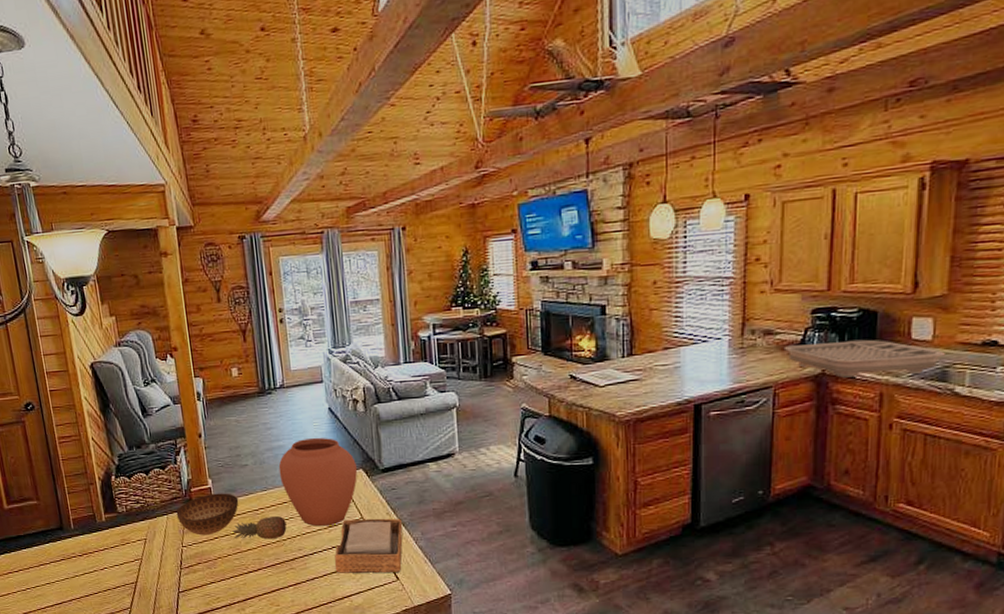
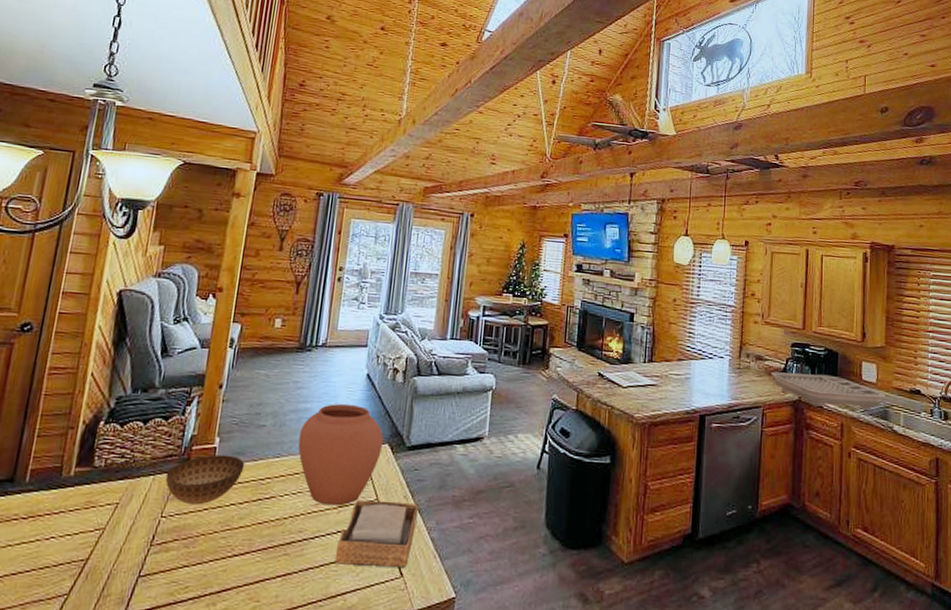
fruit: present [232,516,287,540] -> none [226,488,293,516]

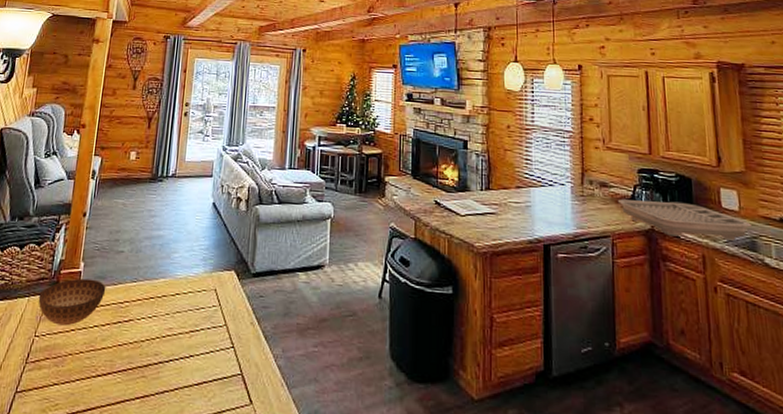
vase: present [297,403,384,506] -> none [152,231,230,331]
napkin holder: present [334,499,419,569] -> none [188,325,265,396]

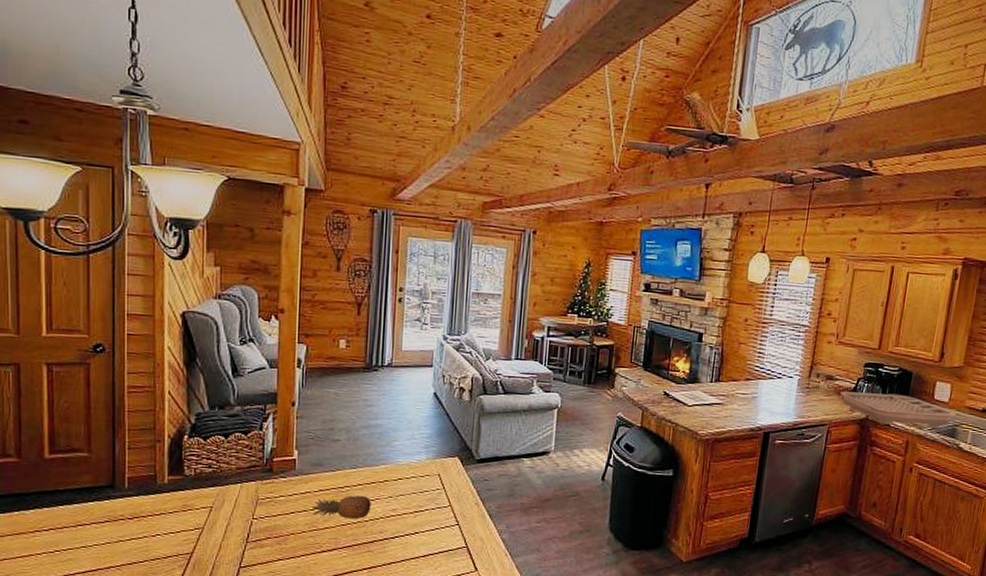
bowl: present [38,278,106,326] -> none [252,465,324,509]
fruit: none [90,312,149,338] -> present [311,495,371,519]

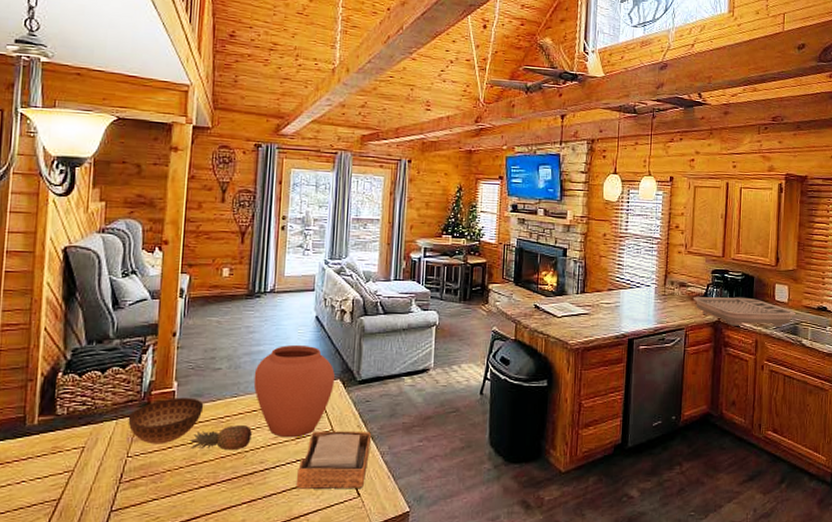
bowl: none [252,465,324,509] -> present [128,397,204,444]
vase: none [372,420,454,511] -> present [253,344,336,438]
napkin holder: none [414,506,490,564] -> present [295,431,372,490]

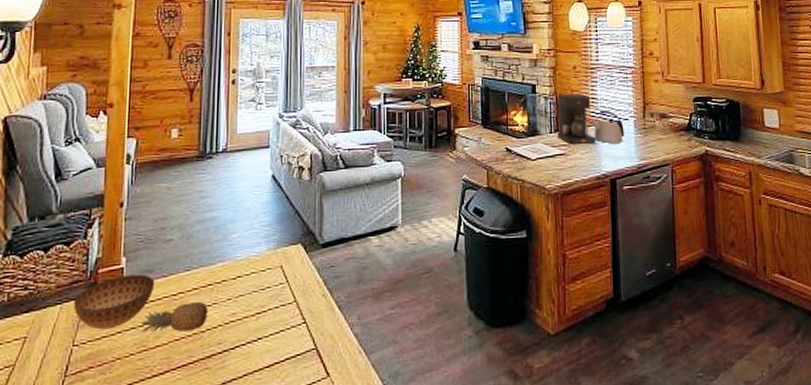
vase: present [253,344,336,438] -> none [208,207,296,314]
napkin holder: present [295,431,372,490] -> none [258,300,339,372]
coffee maker: none [583,258,618,306] -> present [557,93,595,144]
kettle: none [615,276,645,307] -> present [590,110,625,144]
dish rack: present [693,297,796,327] -> none [676,125,789,158]

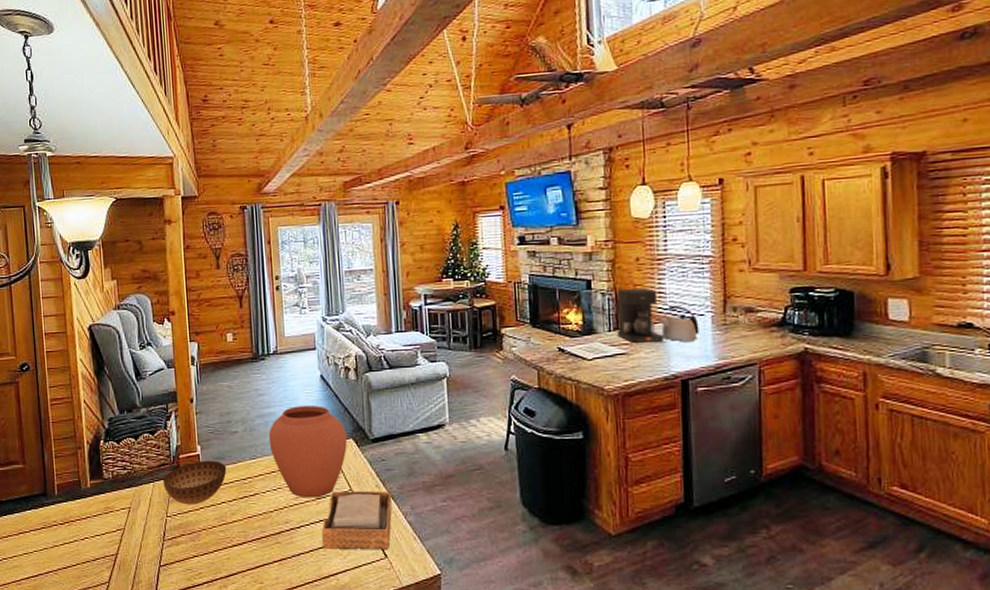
fruit: present [140,302,208,334] -> none [218,486,274,510]
vase: none [208,207,296,314] -> present [268,405,348,498]
napkin holder: none [258,300,339,372] -> present [321,490,392,550]

